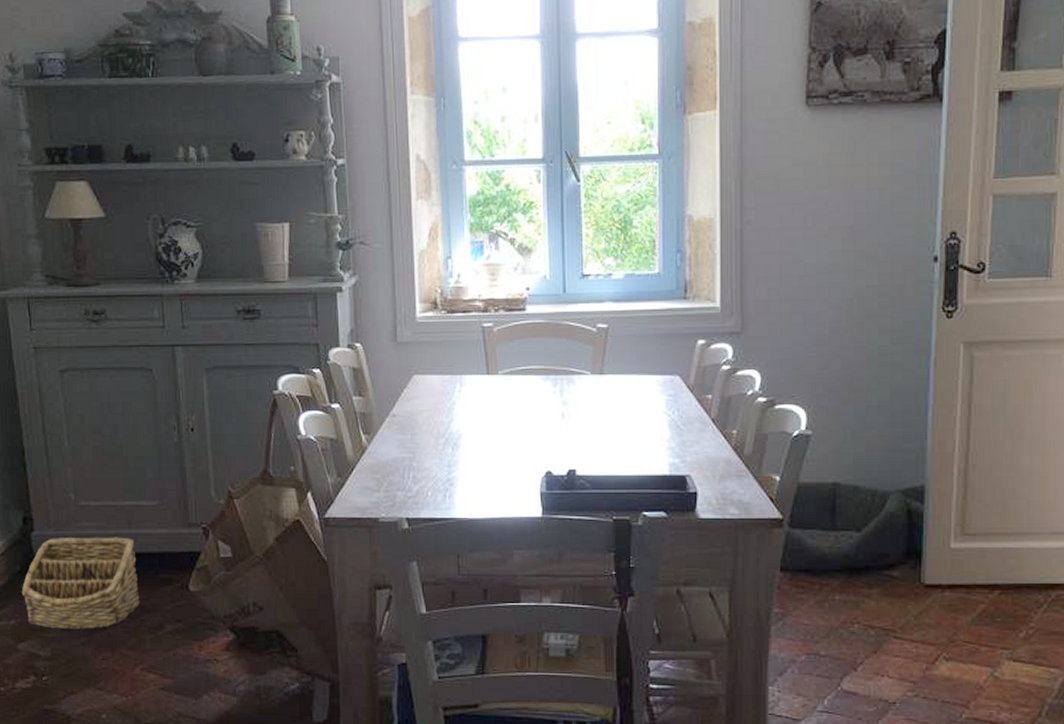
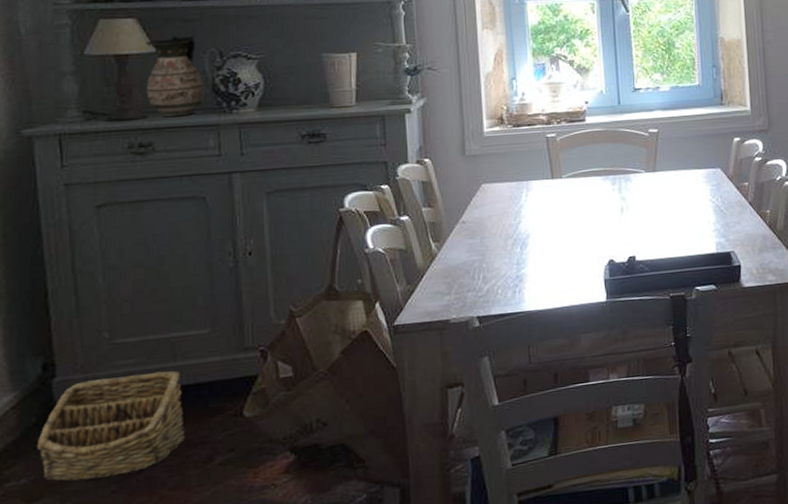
ceramic jug: none [97,200,149,285] -> present [146,35,205,118]

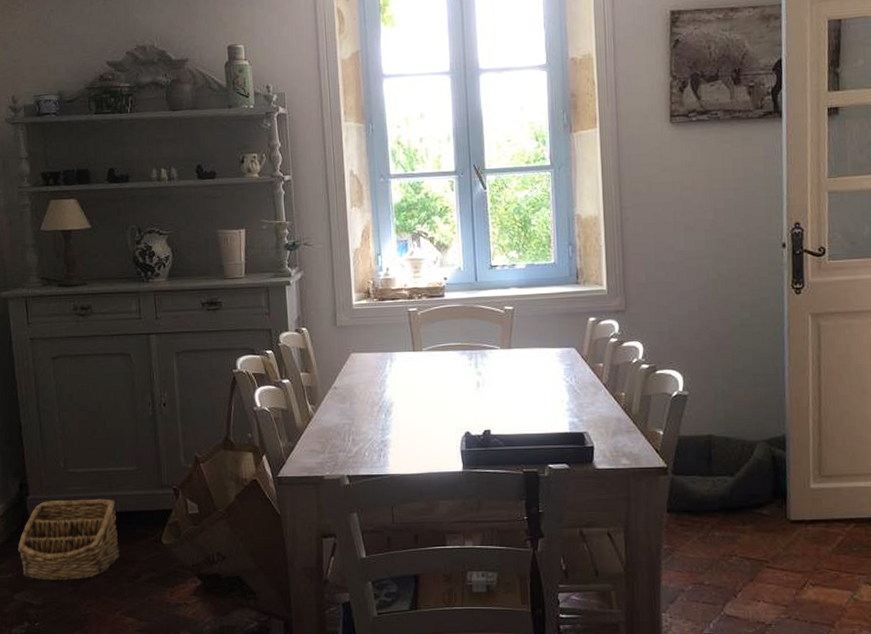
ceramic jug: present [146,35,205,118] -> none [84,213,128,285]

